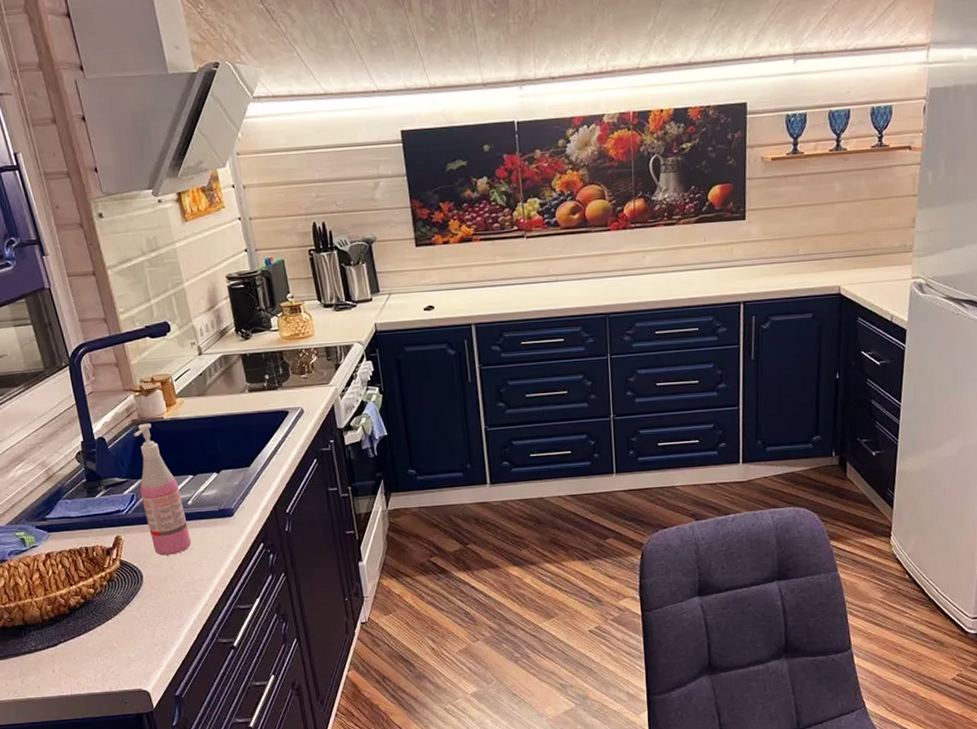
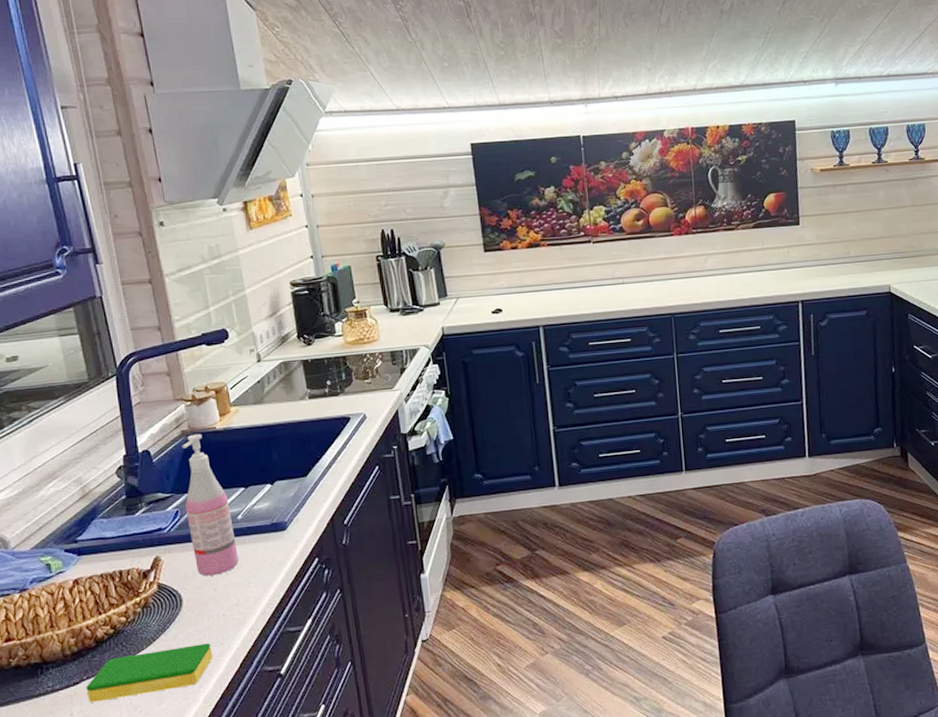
dish sponge: none [64,615,173,662] -> present [86,643,214,703]

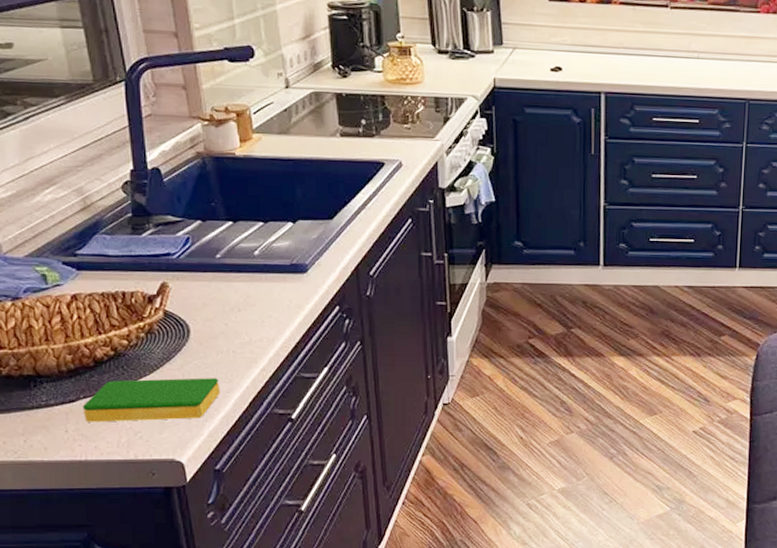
soap dispenser: present [182,433,239,576] -> none [196,157,253,310]

